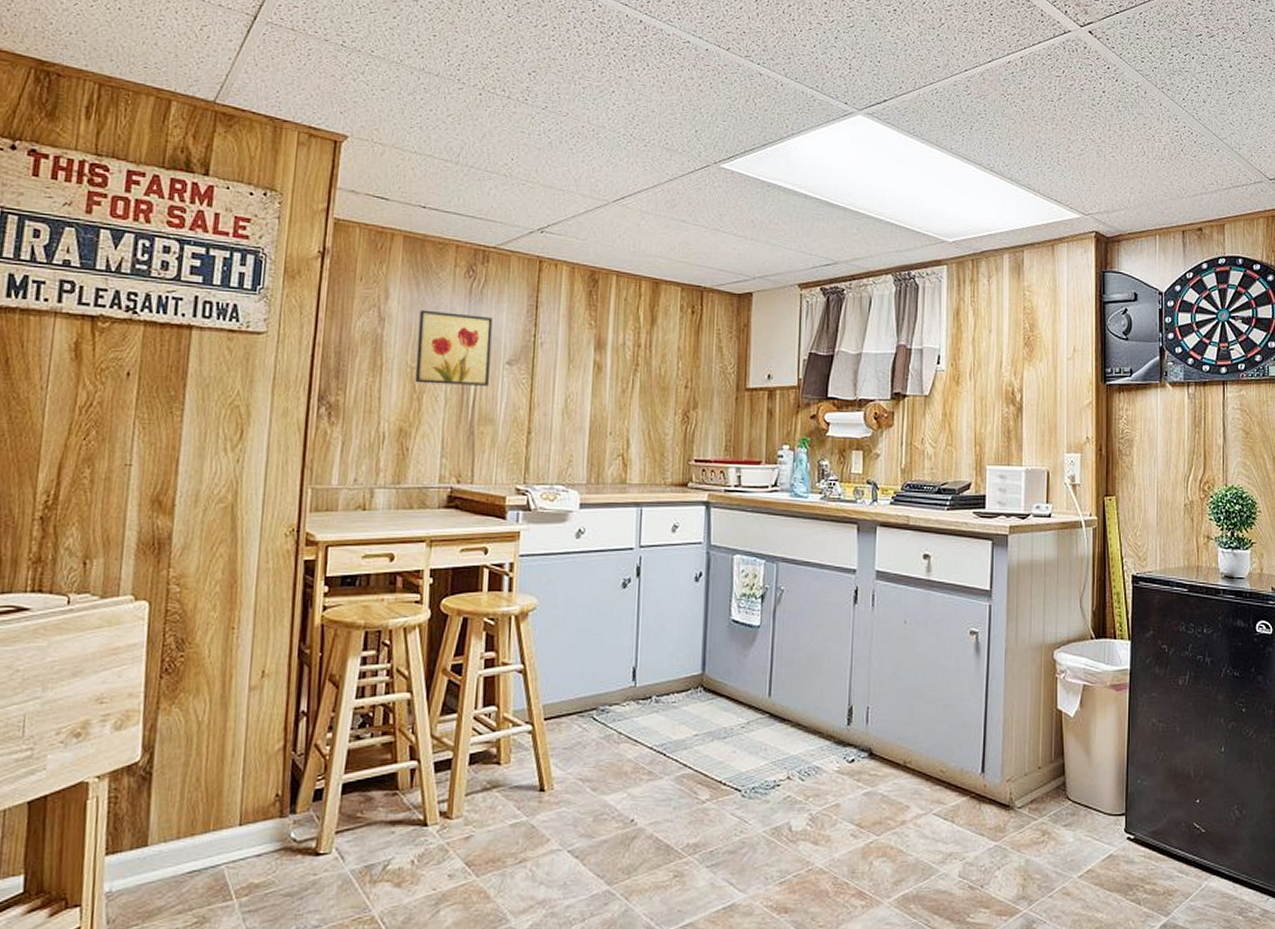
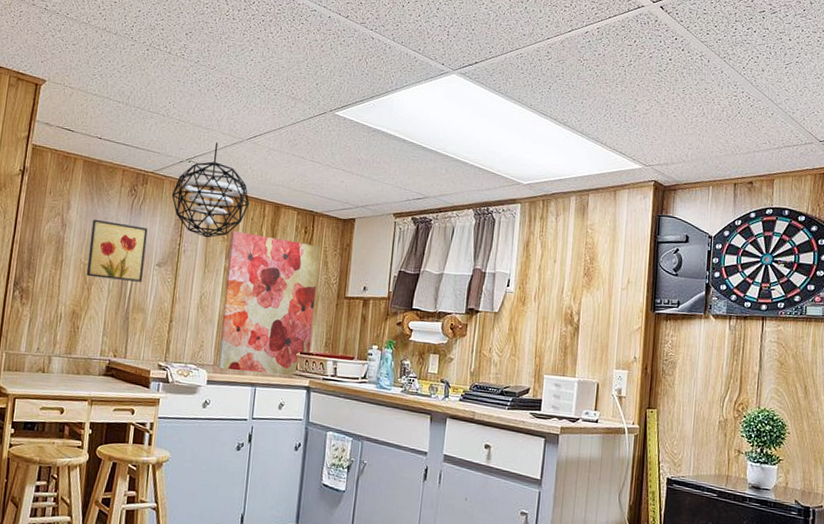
pendant light: none [521,206,621,326] -> present [171,142,250,238]
wall art: none [592,314,711,489] -> present [218,230,320,375]

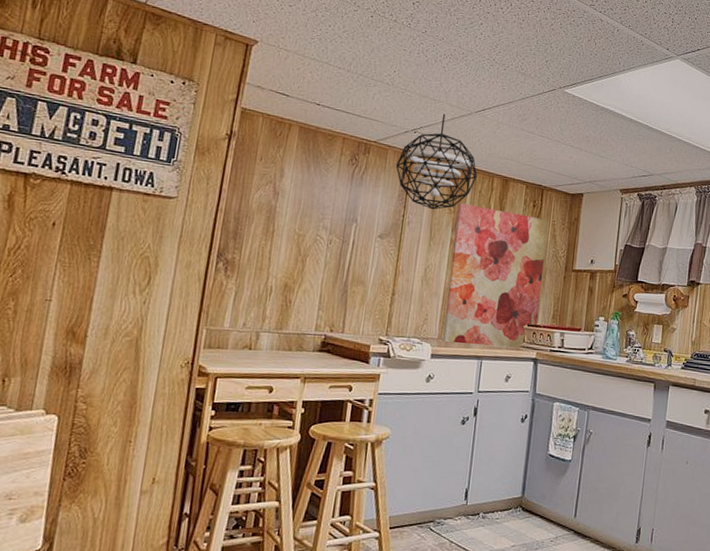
wall art: present [86,219,148,282] -> none [300,188,370,254]

